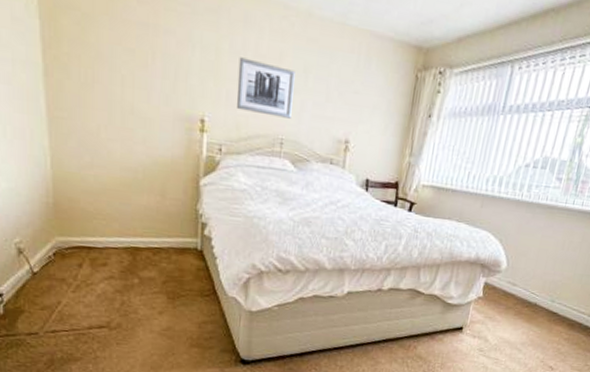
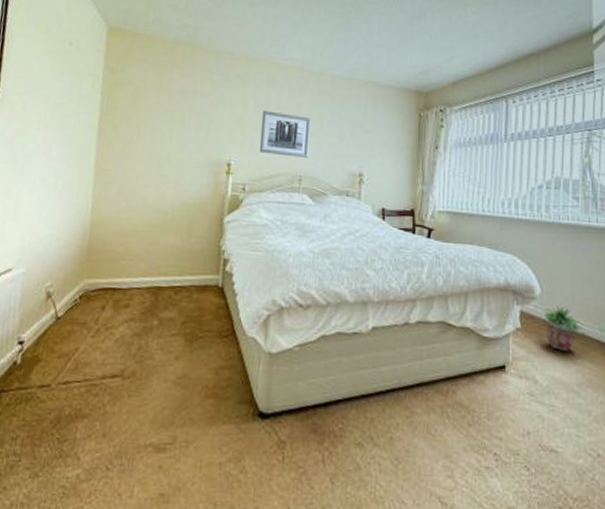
potted plant: none [503,279,537,317] -> present [542,306,583,351]

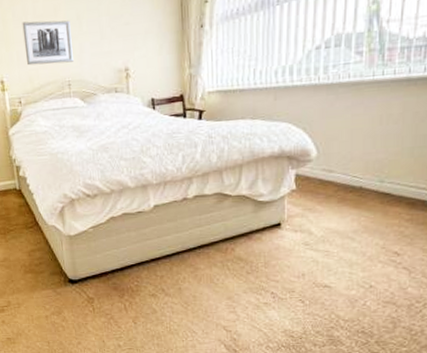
potted plant: present [542,306,583,351] -> none [318,165,361,204]

